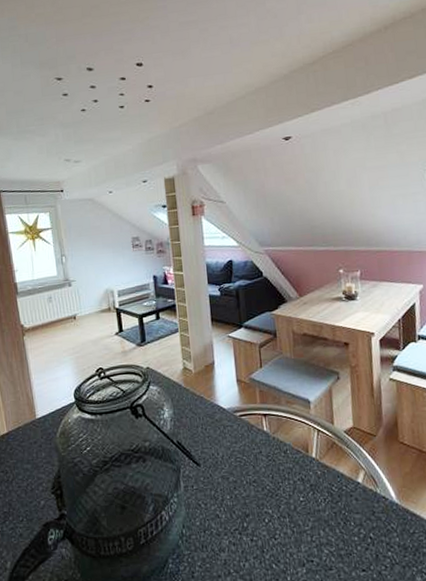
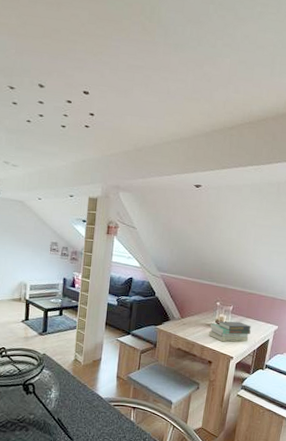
books: none [336,288,390,317] -> present [208,321,251,342]

